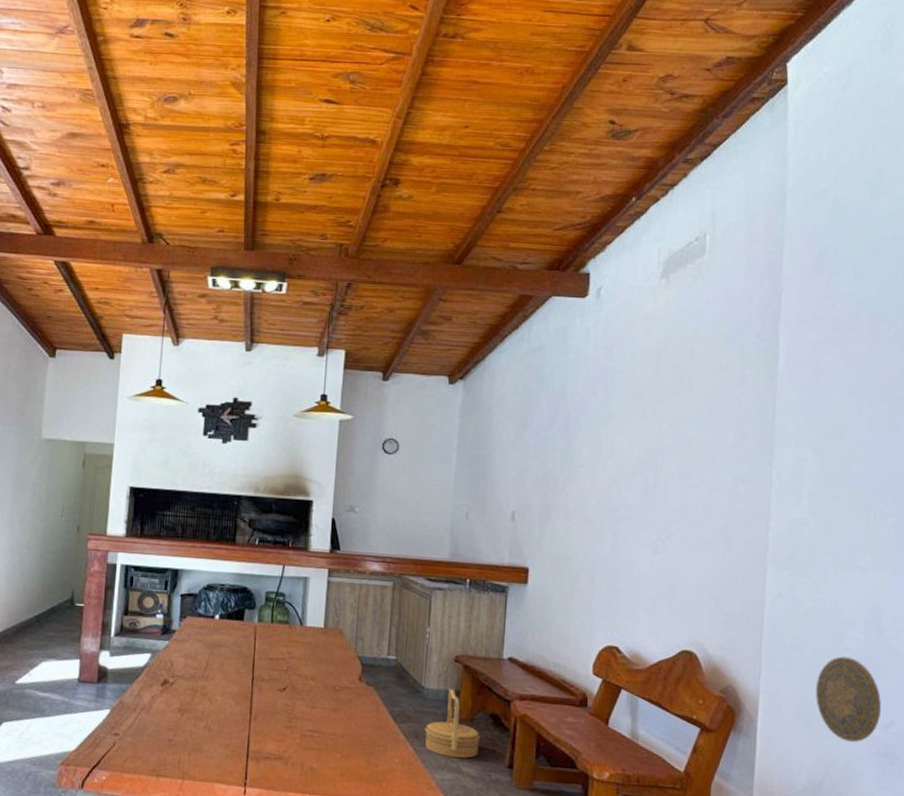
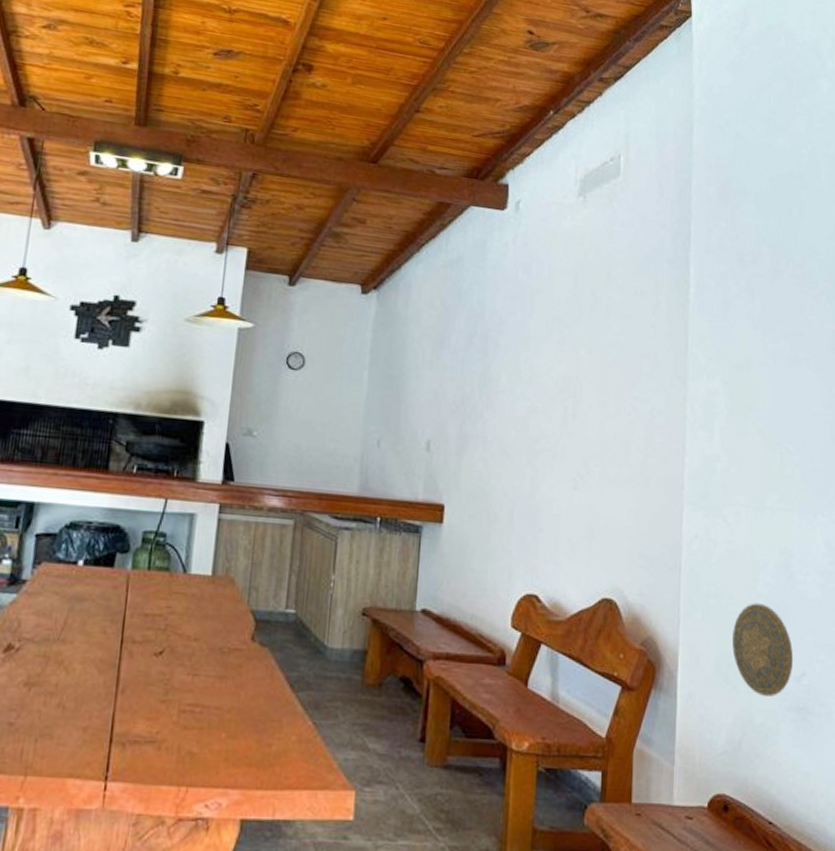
basket: present [425,689,481,758] -> none [327,648,390,732]

